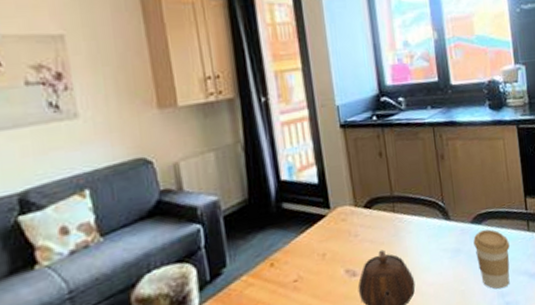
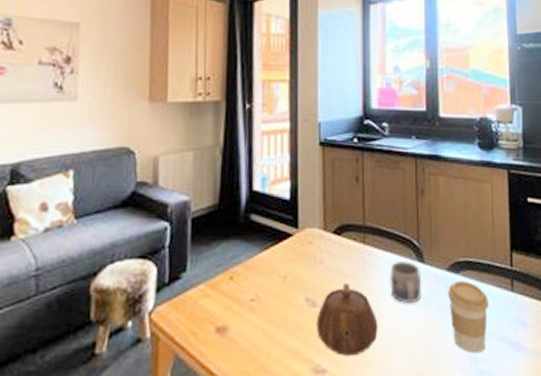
mug: none [420,221,451,258] -> present [390,261,422,304]

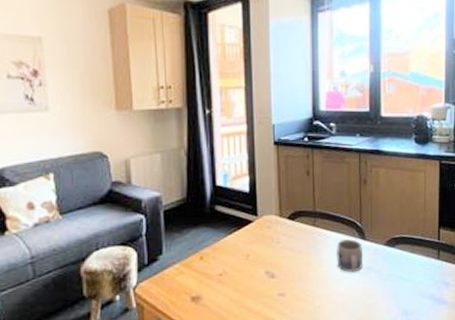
teapot: present [316,283,378,357] -> none [275,258,327,315]
coffee cup: present [448,281,489,354] -> none [385,253,419,308]

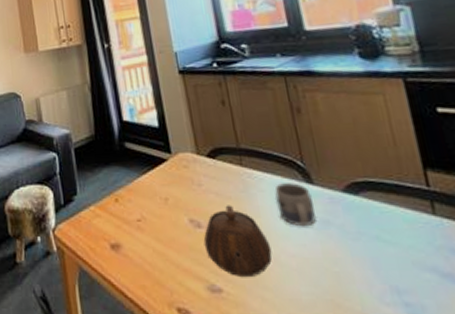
teapot: none [275,258,327,315] -> present [203,205,273,278]

